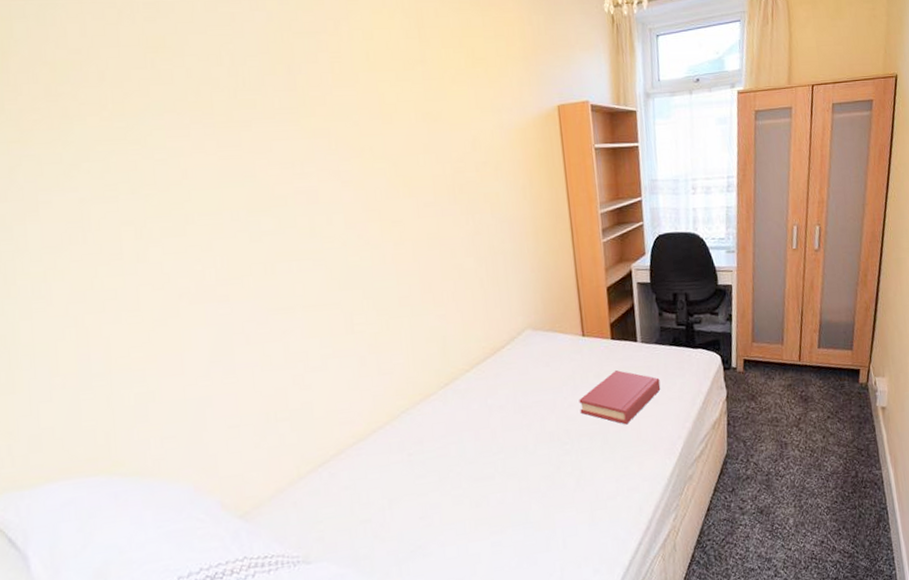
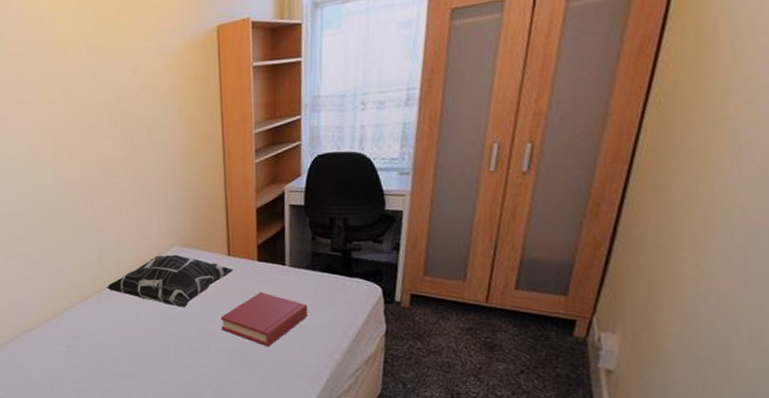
decorative pillow: none [452,338,588,395] -> present [106,254,233,308]

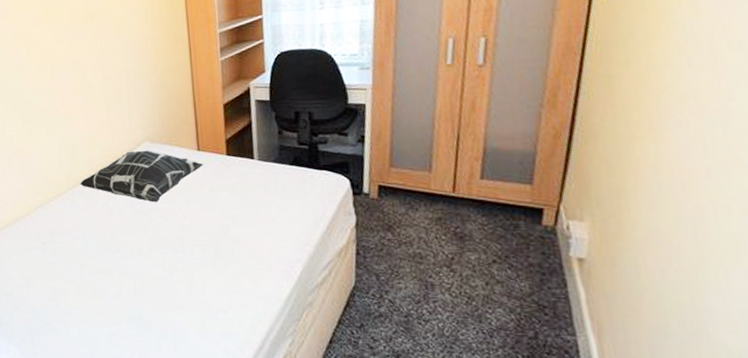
hardback book: present [221,292,308,347] -> none [192,186,279,241]

